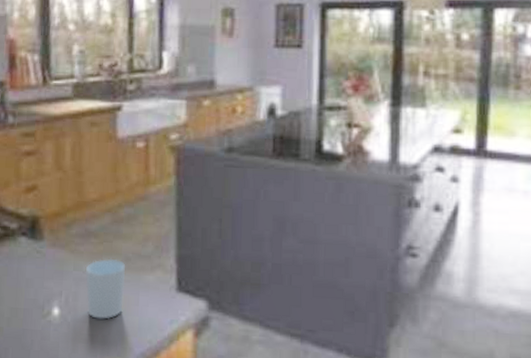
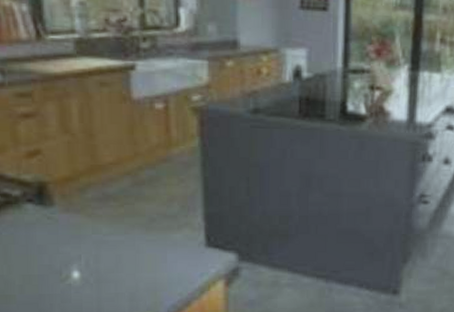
cup: present [85,258,125,320] -> none [106,220,151,278]

